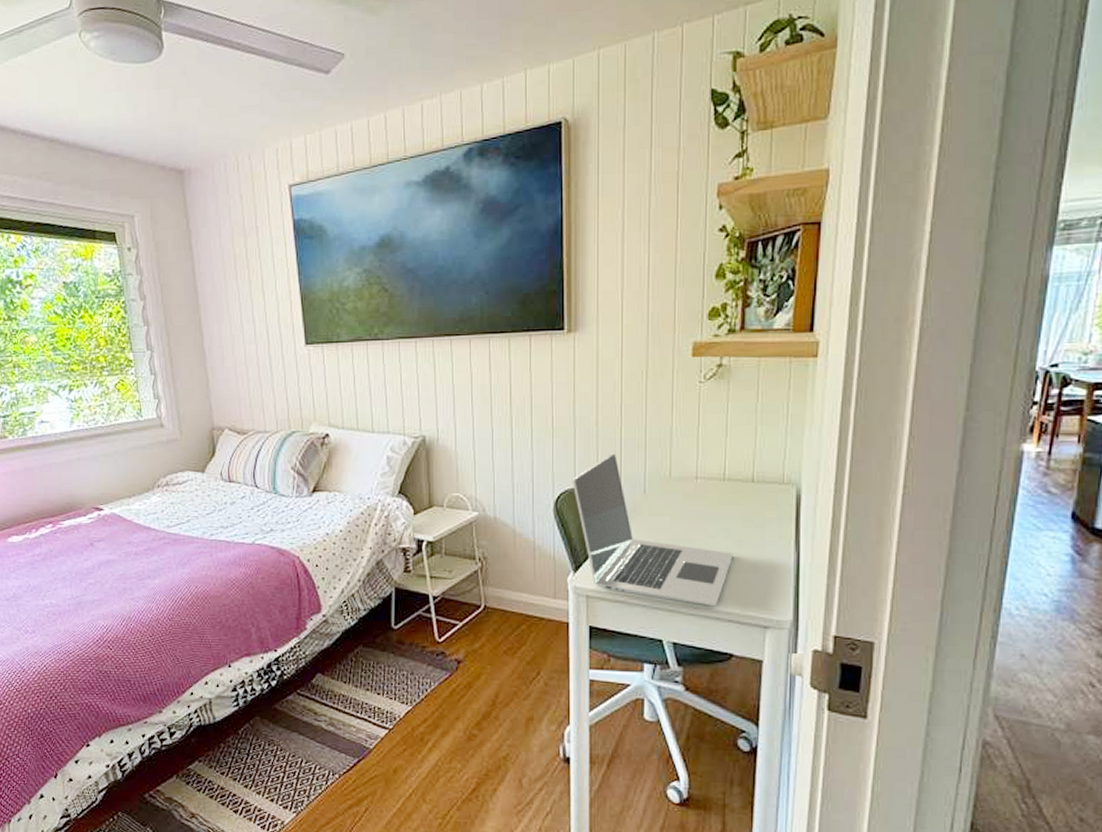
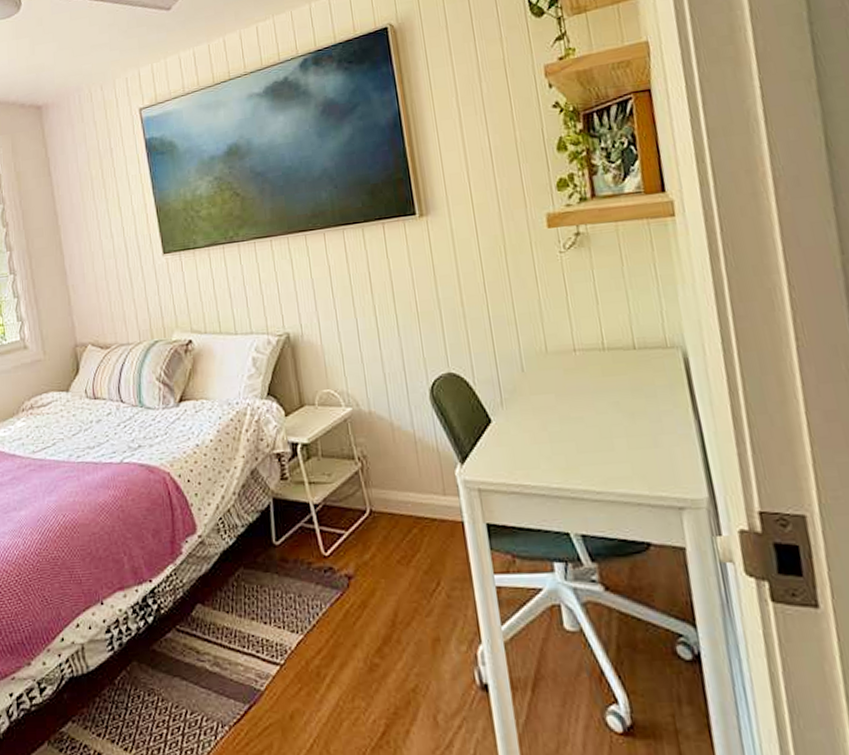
laptop: present [572,453,734,607] -> none [444,332,630,490]

